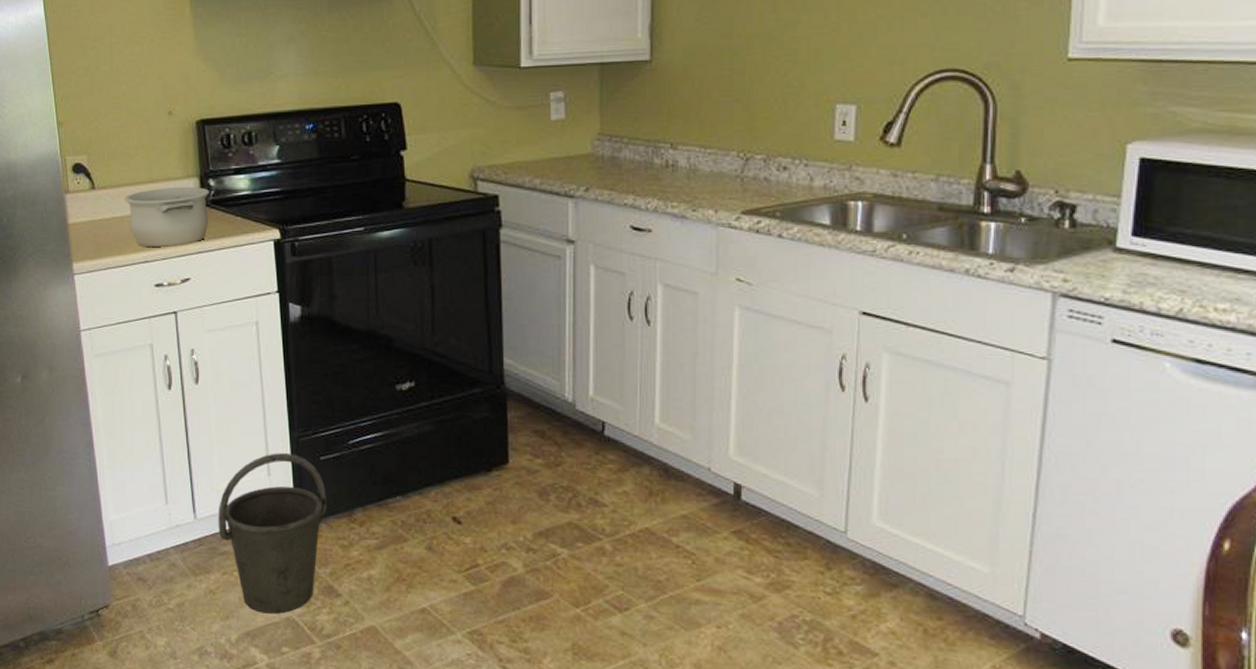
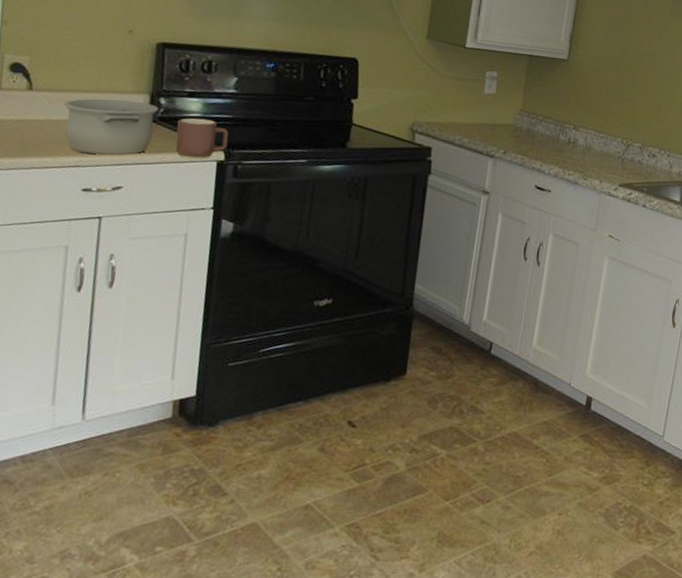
bucket: present [218,453,327,614] -> none [107,358,229,514]
mug: none [229,196,281,242] -> present [175,118,229,160]

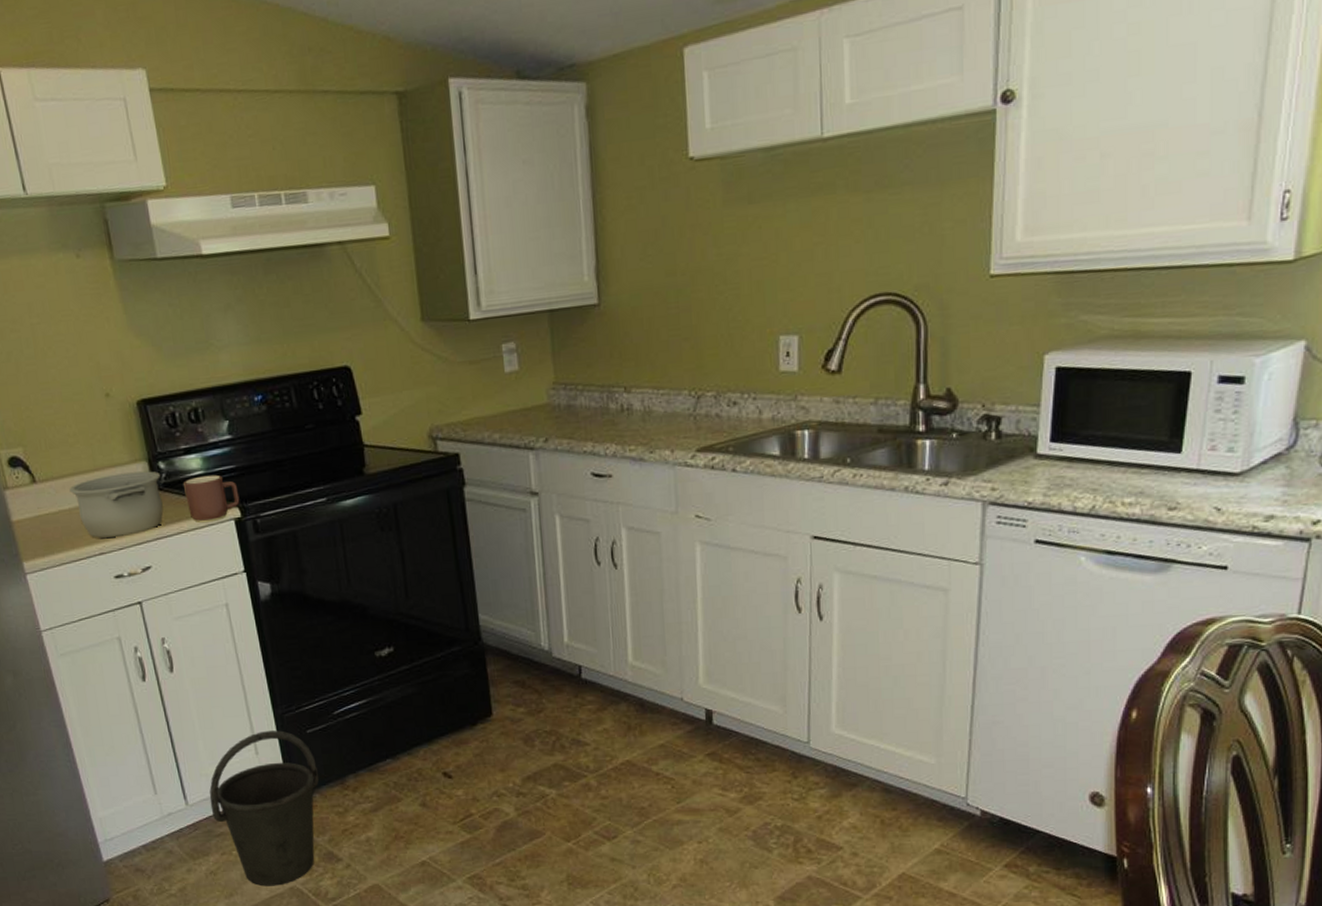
bucket: none [107,358,229,514] -> present [209,730,319,886]

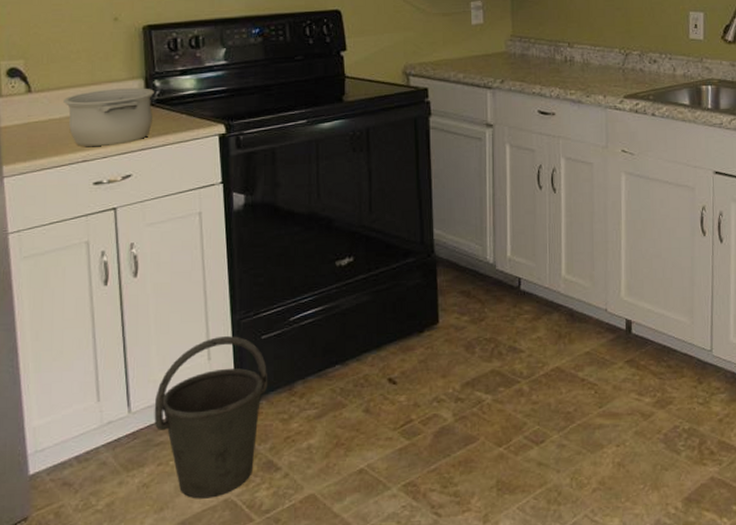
mug: present [182,474,240,524] -> none [174,94,226,137]

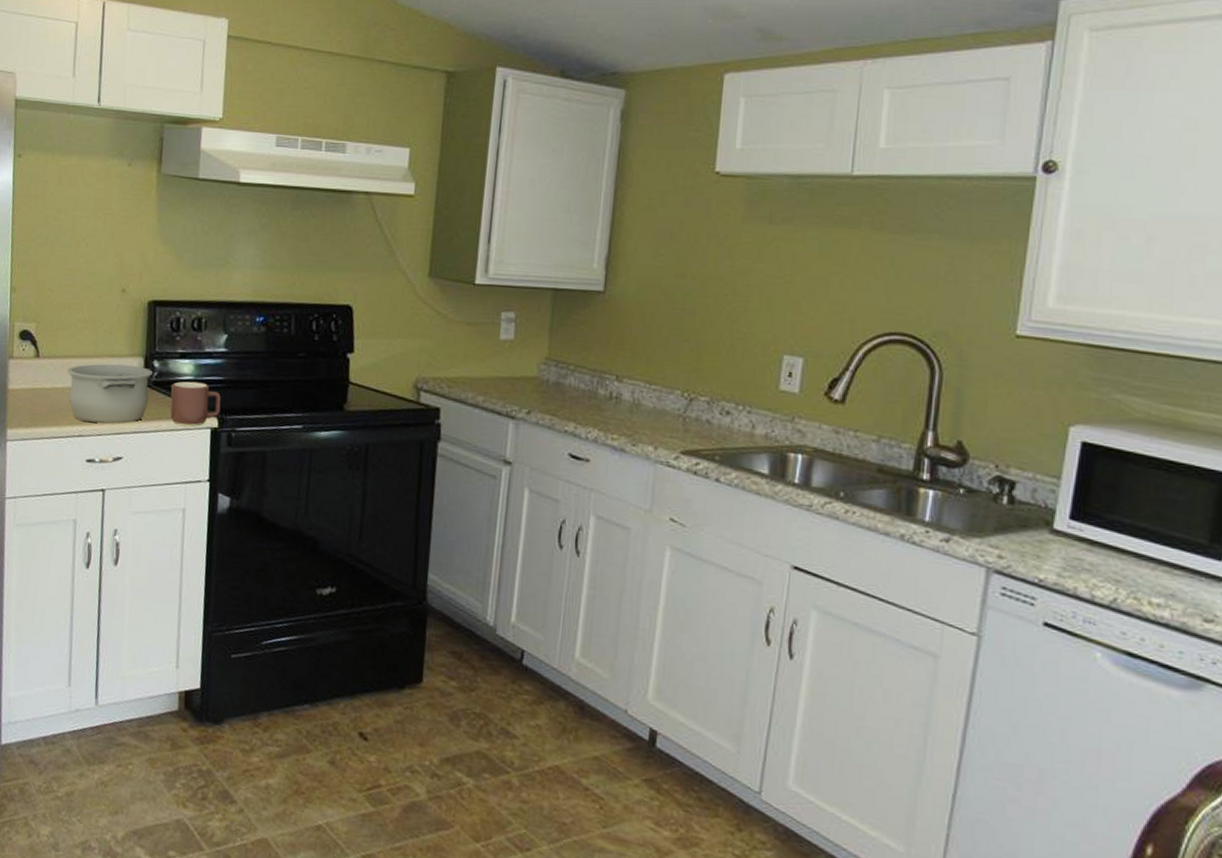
bucket: present [154,336,267,499] -> none [118,645,234,815]
mug: none [174,94,226,137] -> present [170,381,222,428]

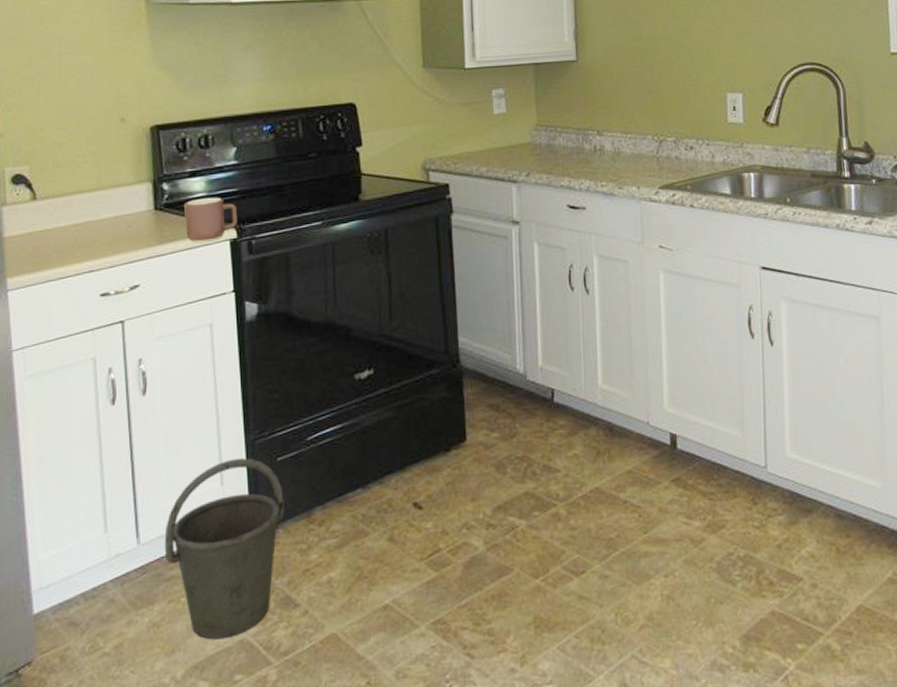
cooking pot: present [67,363,154,424] -> none [69,191,164,257]
bucket: none [118,645,234,815] -> present [164,458,284,640]

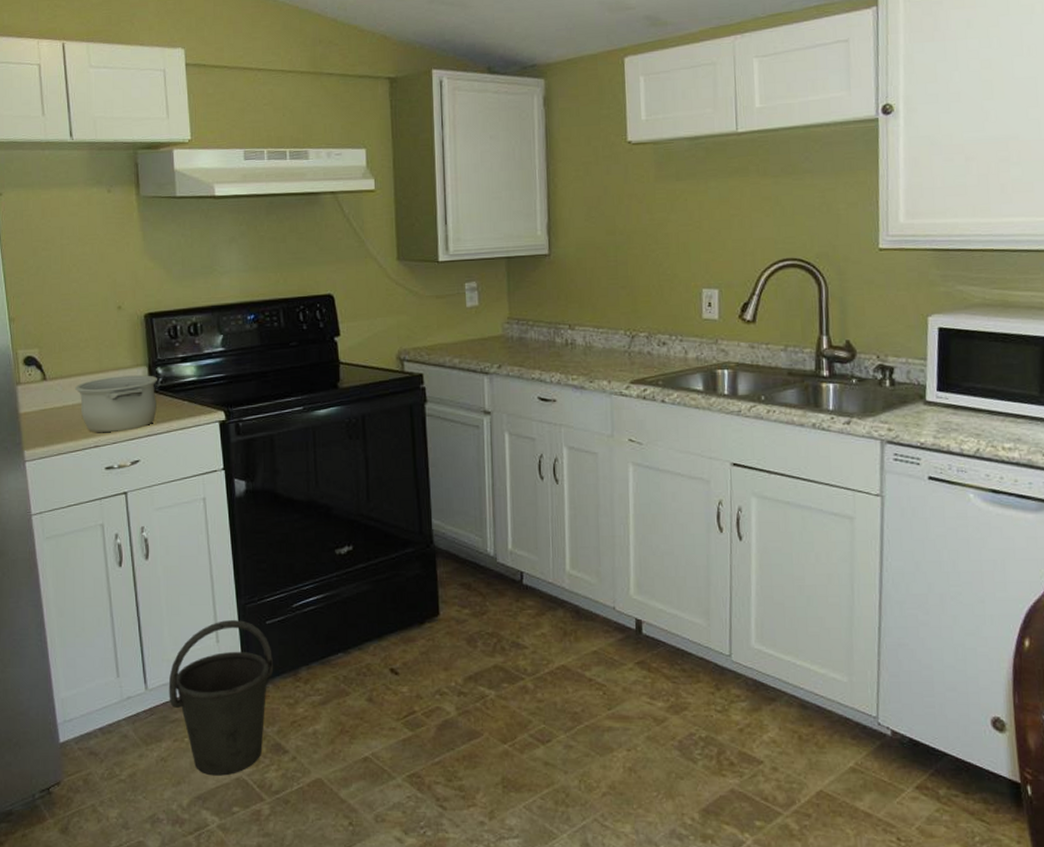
cooking pot: none [69,191,164,257] -> present [75,375,158,433]
mug: present [183,197,238,244] -> none [176,381,226,424]

